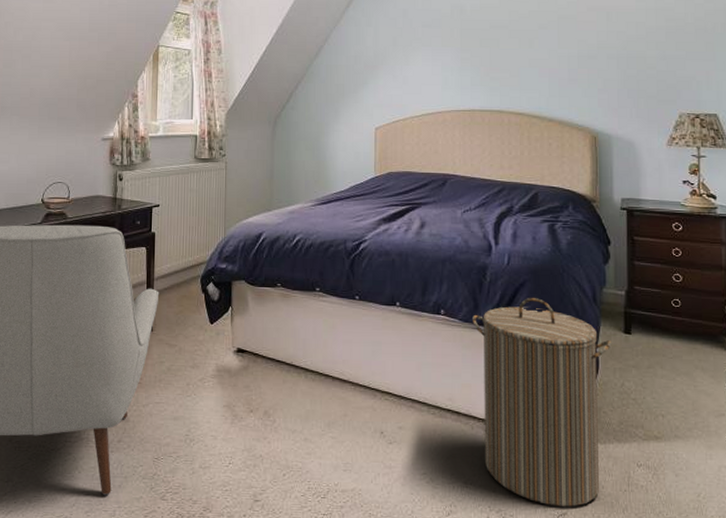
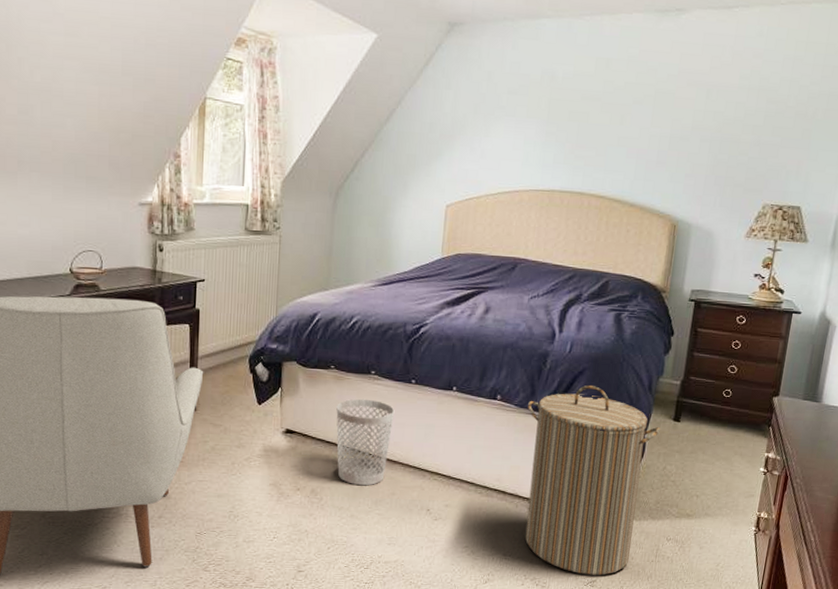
wastebasket: none [285,316,341,407] -> present [336,398,395,486]

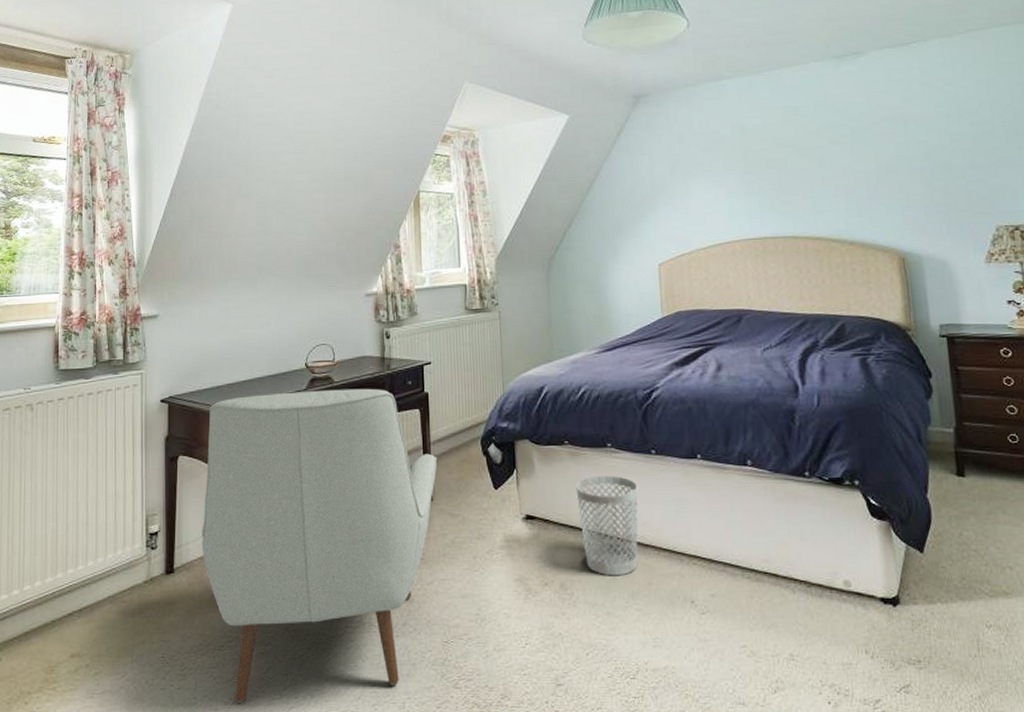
laundry hamper: present [525,385,661,575] -> none [783,441,945,678]

